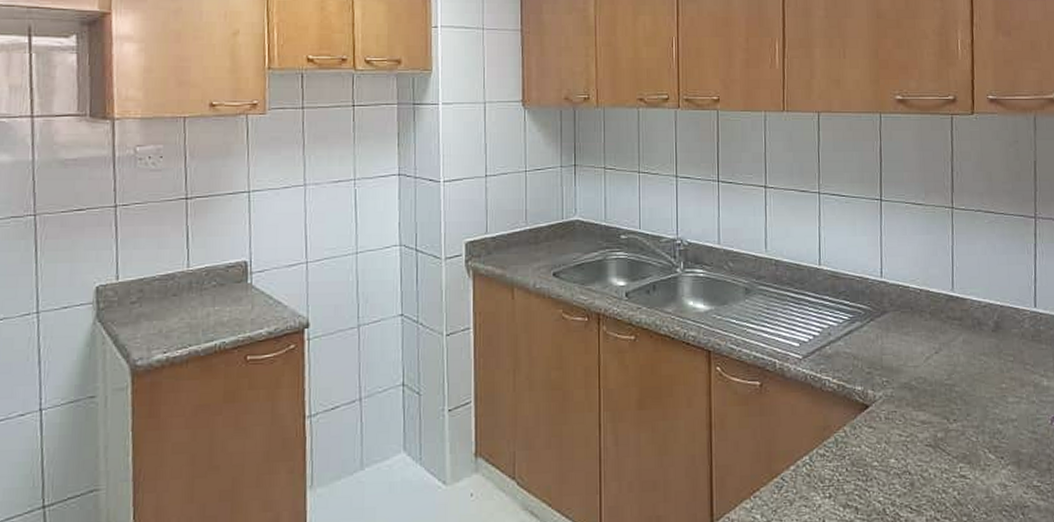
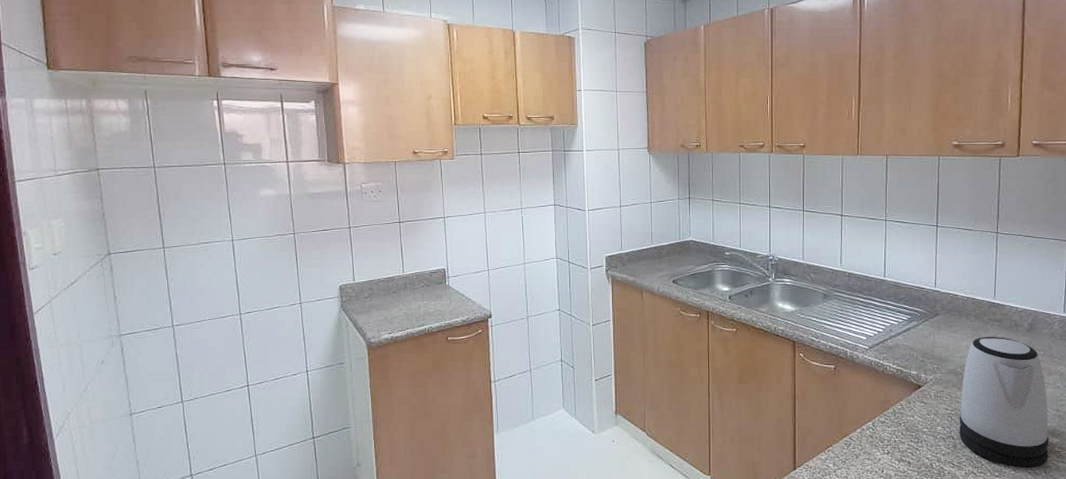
kettle: none [916,338,1026,511] -> present [958,336,1049,469]

